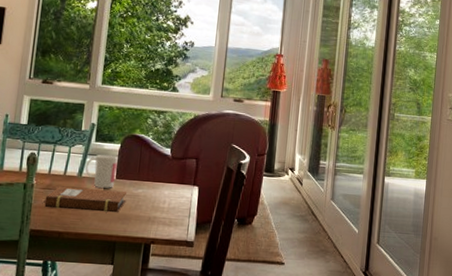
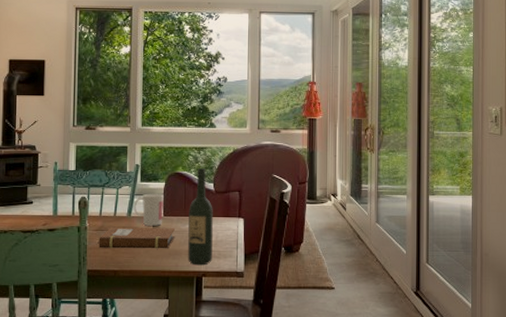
wine bottle: none [137,132,168,233] -> present [188,168,213,266]

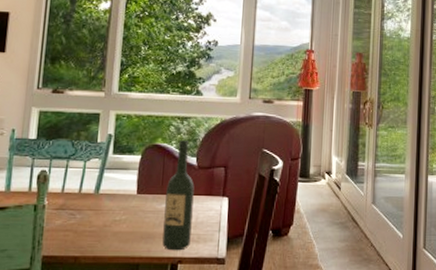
notebook: present [97,228,176,249] -> none [57,206,150,232]
mug: present [133,193,164,226] -> none [102,167,139,205]

